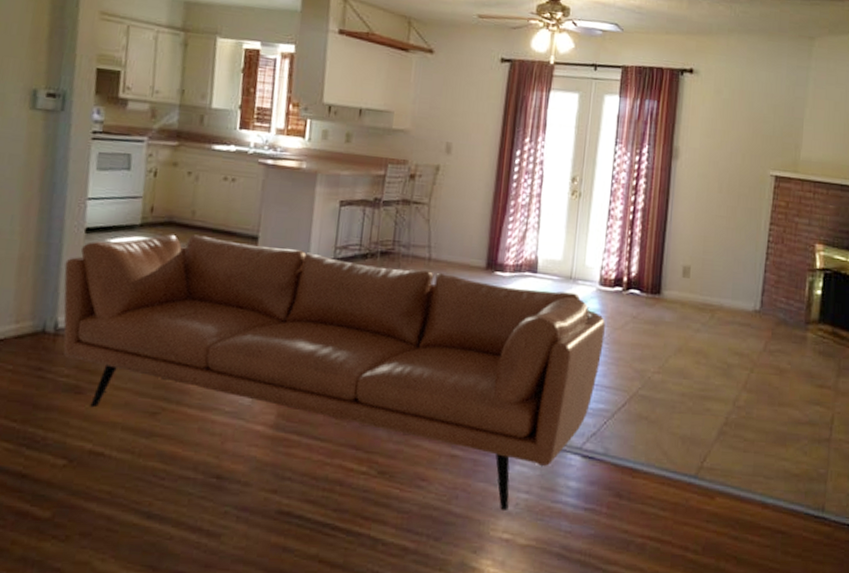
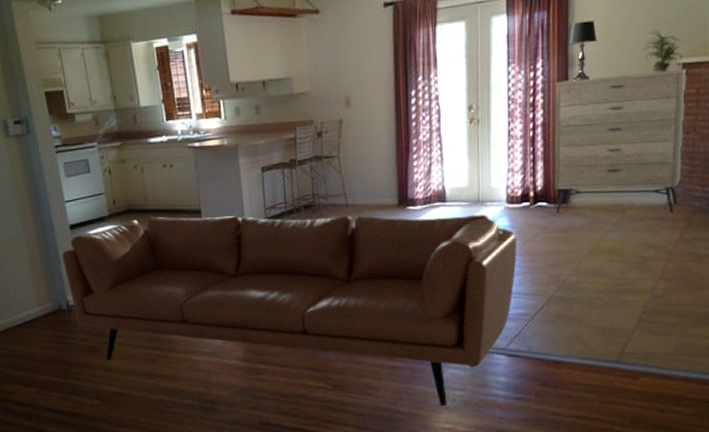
dresser: none [648,170,779,321] -> present [554,68,687,214]
table lamp: none [672,116,702,174] -> present [566,20,598,81]
potted plant: none [737,140,776,181] -> present [639,30,683,73]

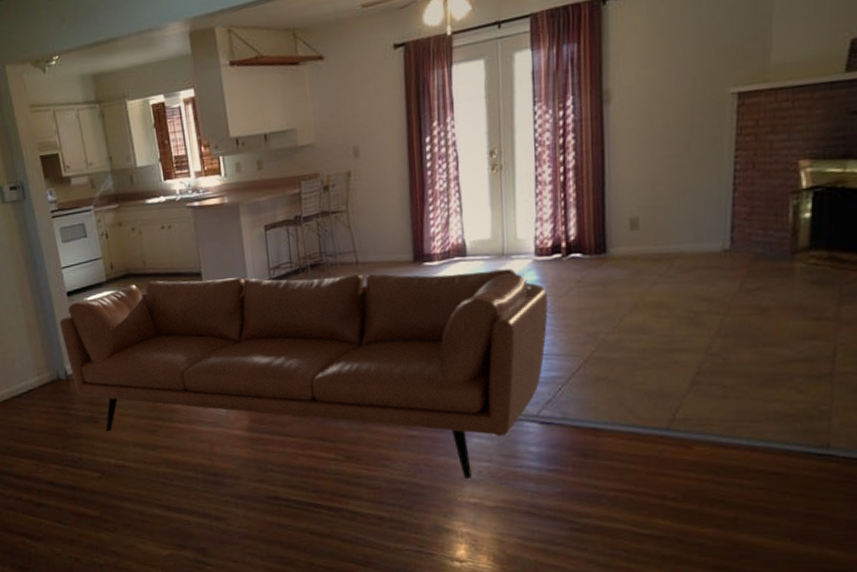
dresser: present [554,68,687,214] -> none [588,98,743,265]
table lamp: present [566,20,598,81] -> none [600,50,637,119]
potted plant: present [639,30,683,73] -> none [686,56,738,105]

